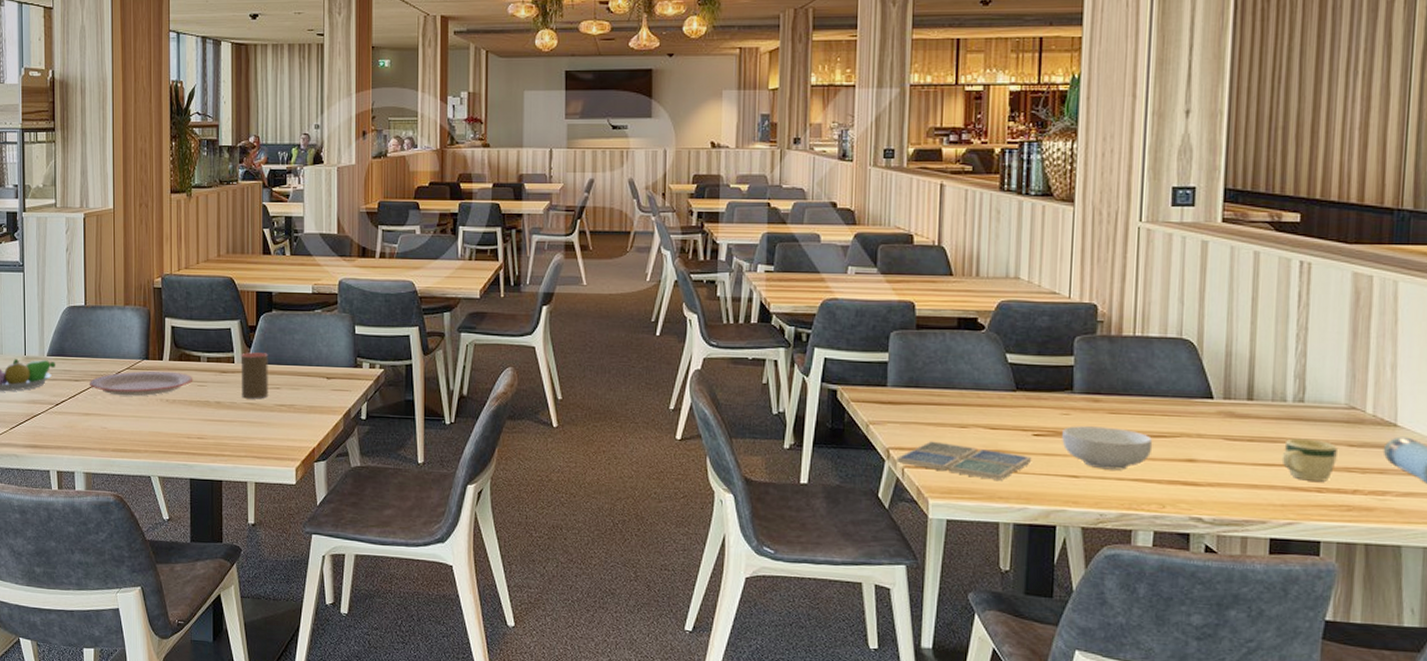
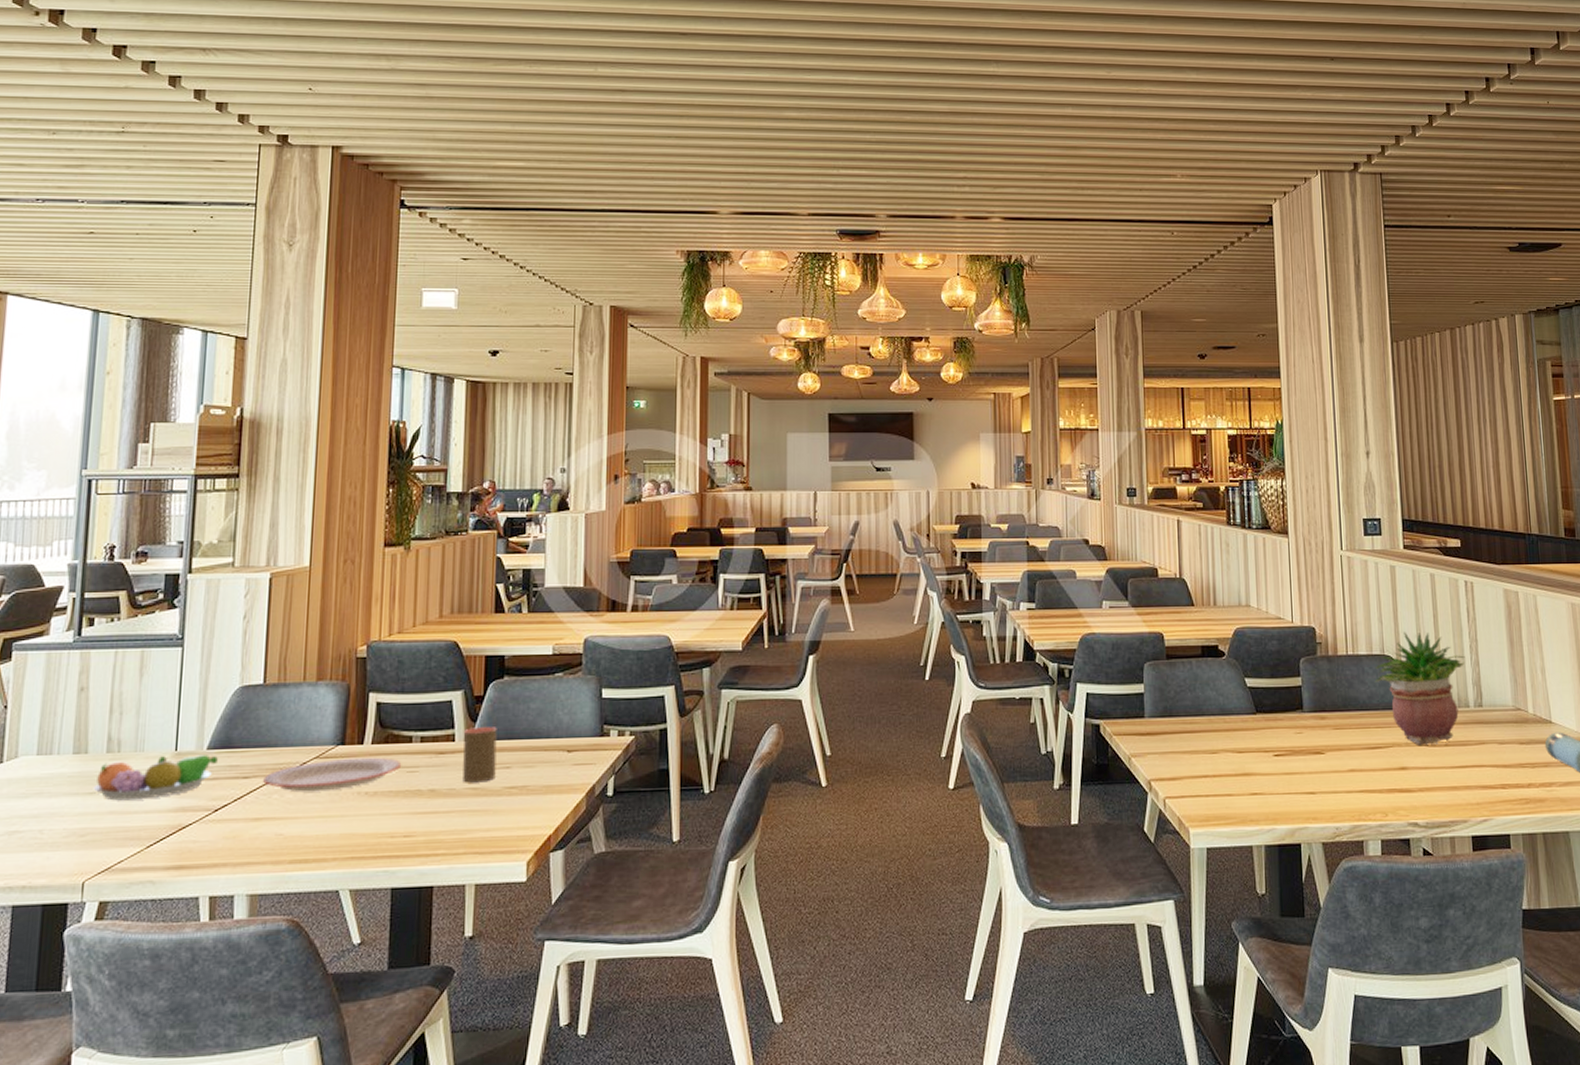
drink coaster: present [896,441,1031,480] -> none [1158,769,1274,803]
cereal bowl: present [1062,426,1153,470] -> none [1298,742,1372,784]
potted plant: none [1165,315,1289,439] -> present [1374,632,1465,745]
mug: present [1281,438,1337,482] -> none [1472,740,1513,779]

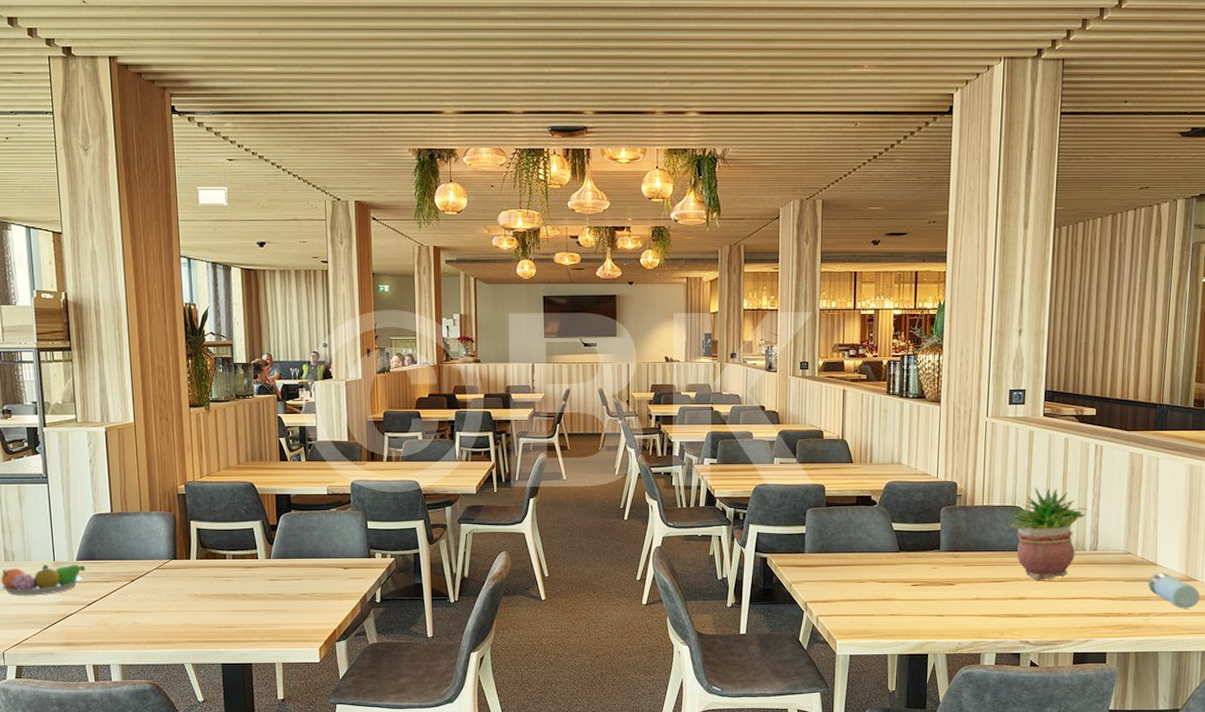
plate: present [263,757,402,792] -> none [120,569,220,593]
cup: present [463,727,497,783] -> none [264,549,291,590]

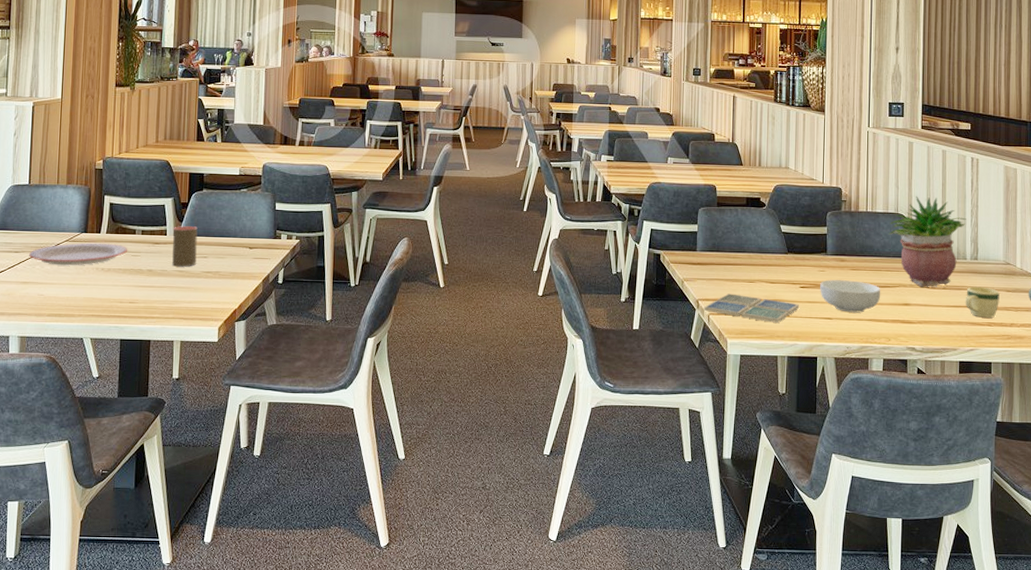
plate: none [120,569,220,593] -> present [29,242,128,266]
cup: none [264,549,291,590] -> present [172,226,198,267]
drink coaster: none [812,594,910,622] -> present [704,293,799,323]
cereal bowl: none [932,576,996,609] -> present [820,280,881,313]
mug: none [1082,577,1118,609] -> present [965,286,1000,318]

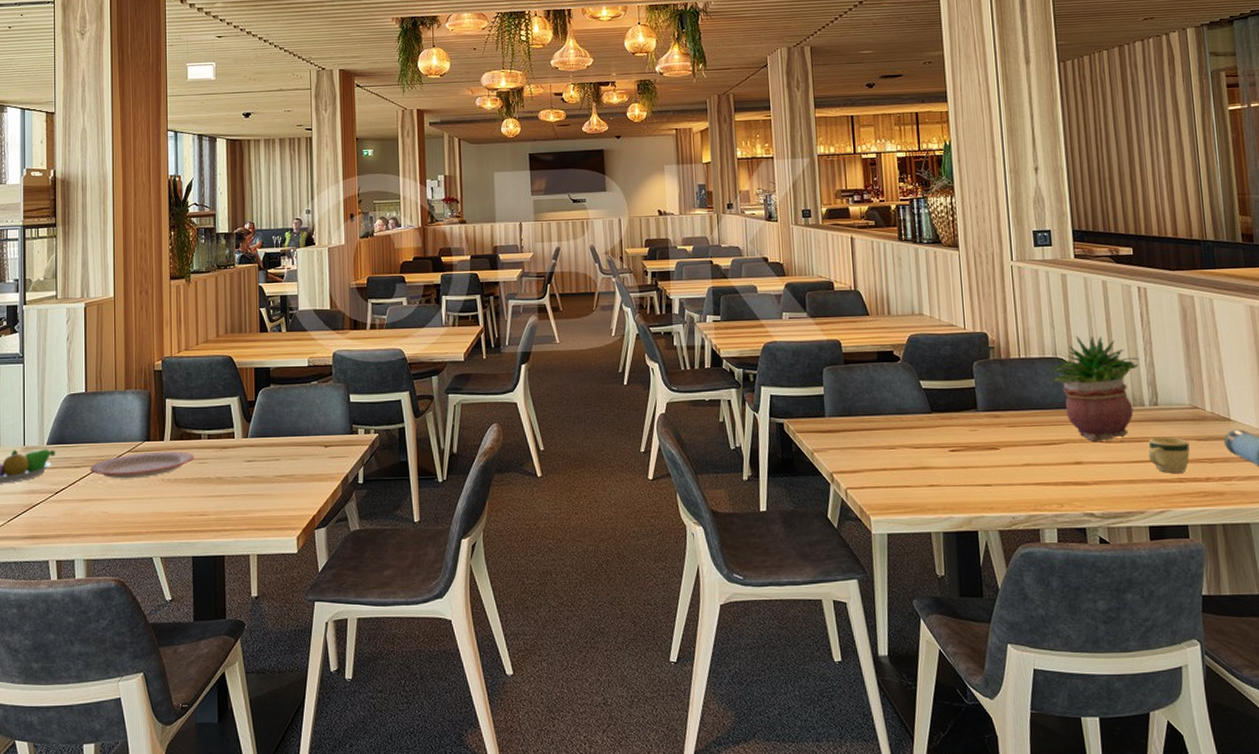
cup: present [172,226,198,267] -> none [240,426,268,472]
drink coaster: present [704,293,799,323] -> none [840,463,951,494]
cereal bowl: present [820,280,881,313] -> none [973,439,1047,477]

